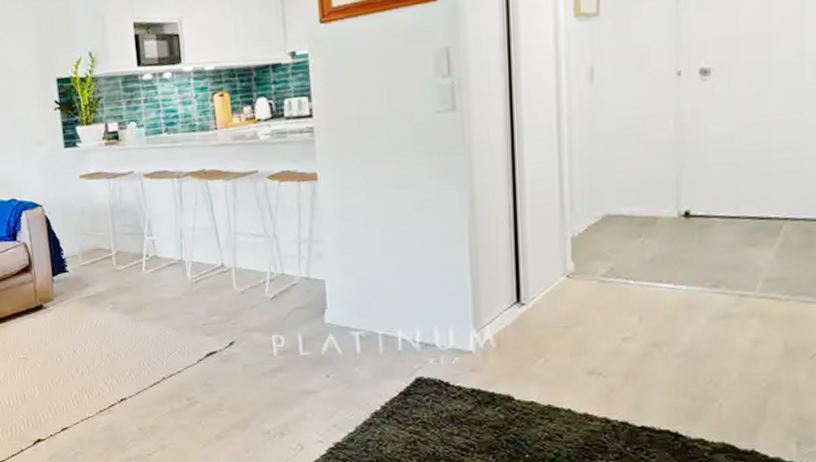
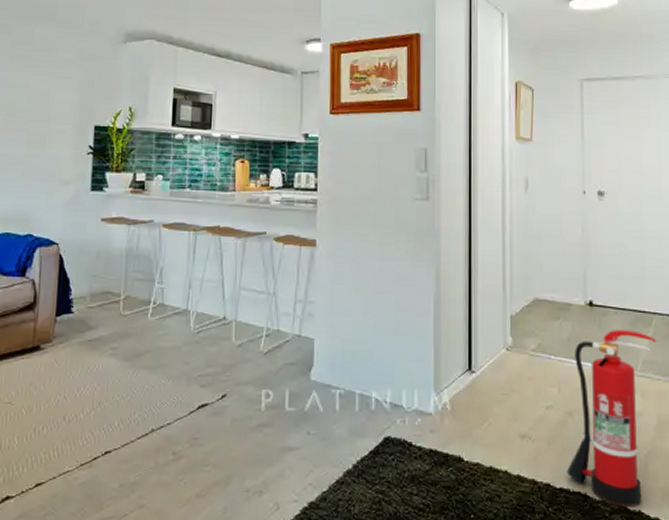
fire extinguisher: none [650,242,787,446] -> present [566,330,657,507]

